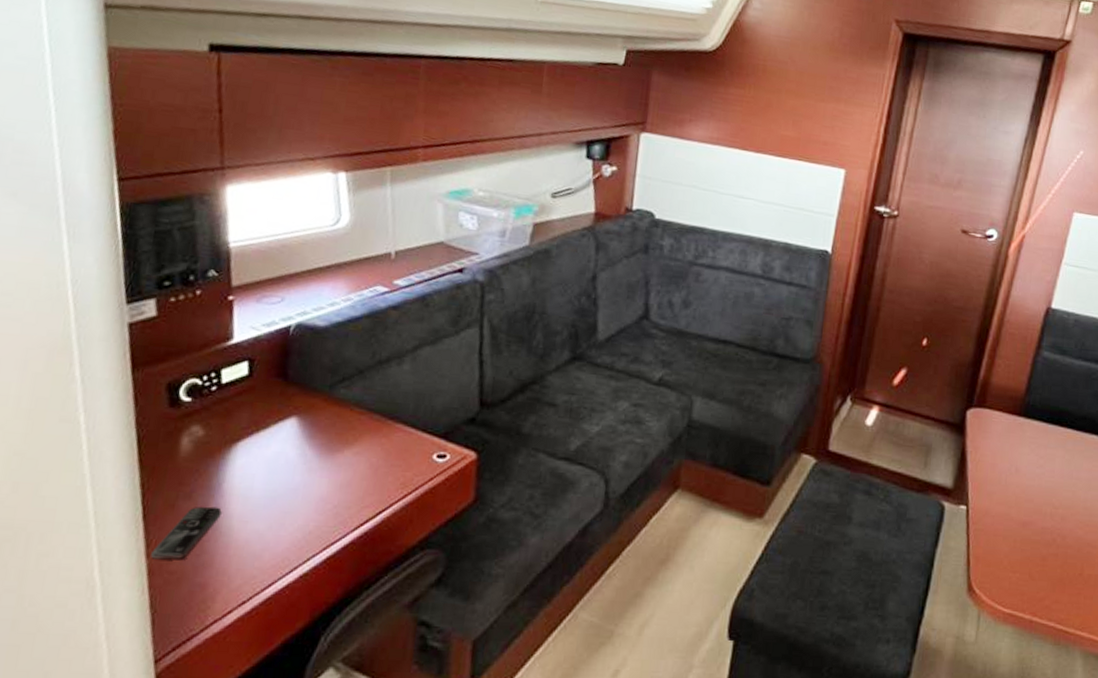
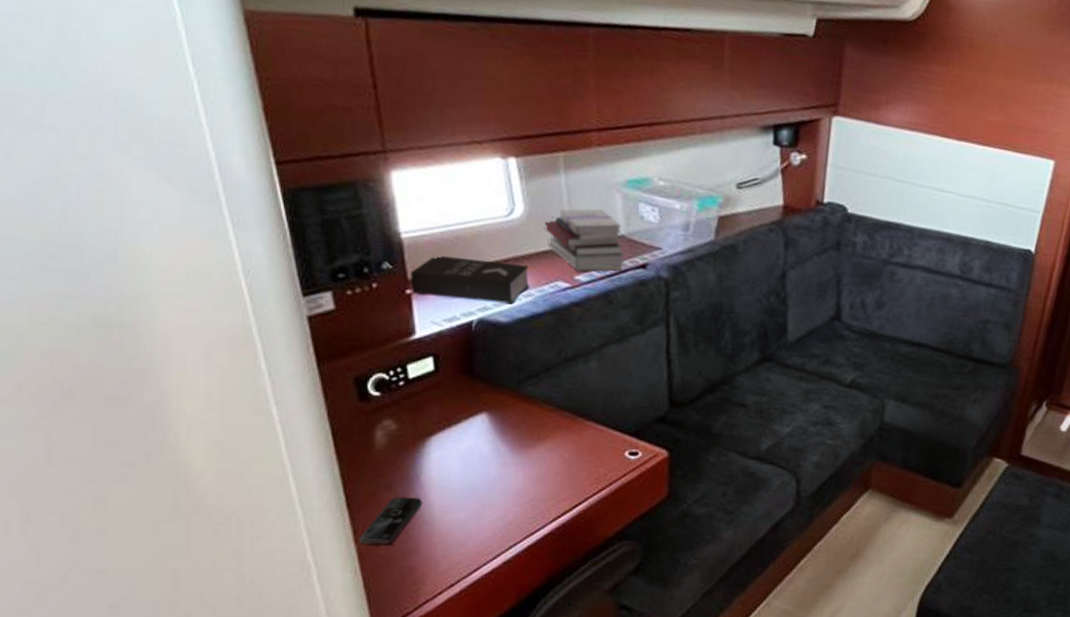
book: none [233,263,350,309] -> present [410,255,529,305]
books: none [367,217,443,276] -> present [543,208,625,272]

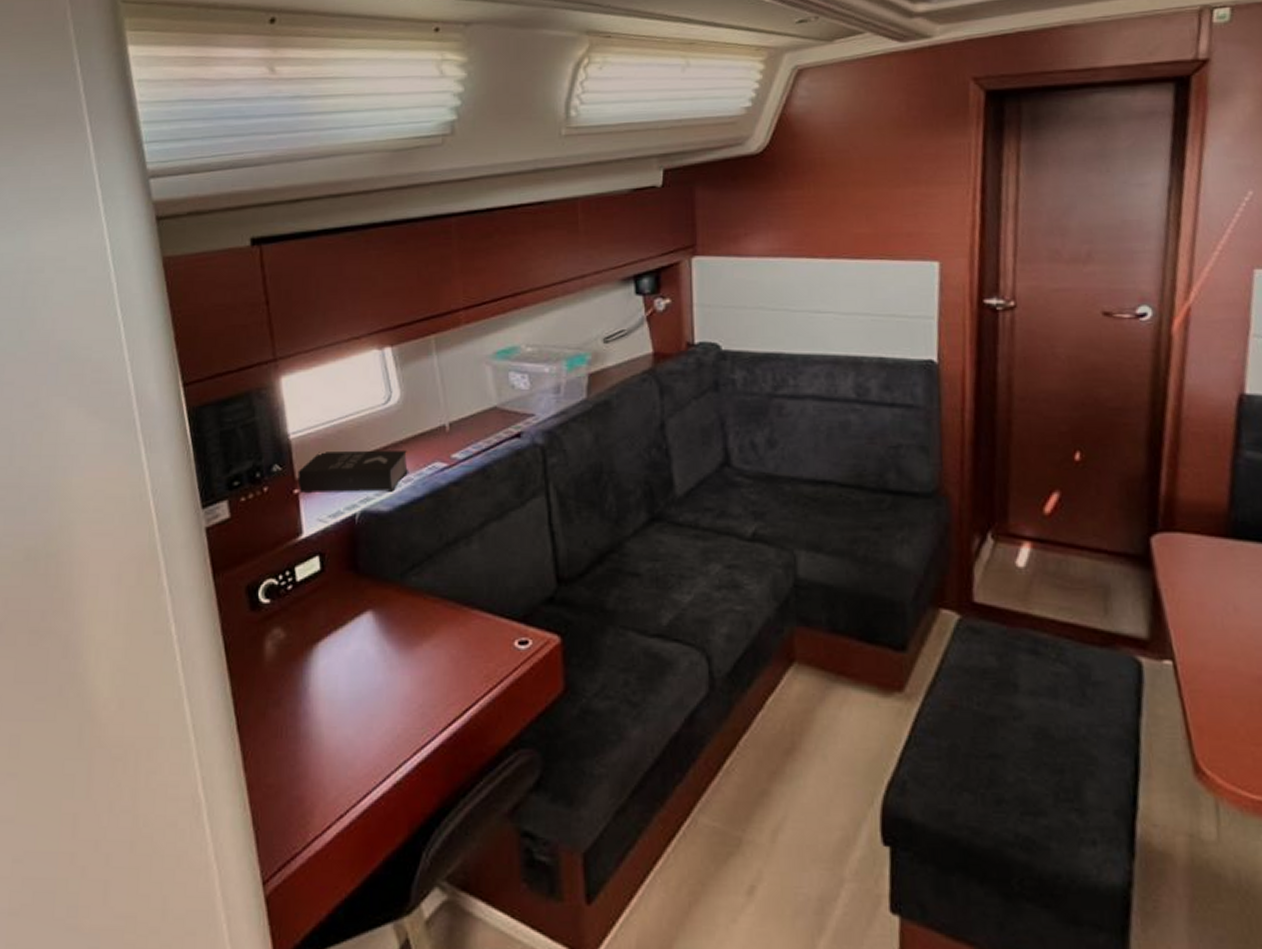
mobile phone: present [359,497,422,546] -> none [249,713,310,774]
books: present [543,208,625,272] -> none [419,384,500,449]

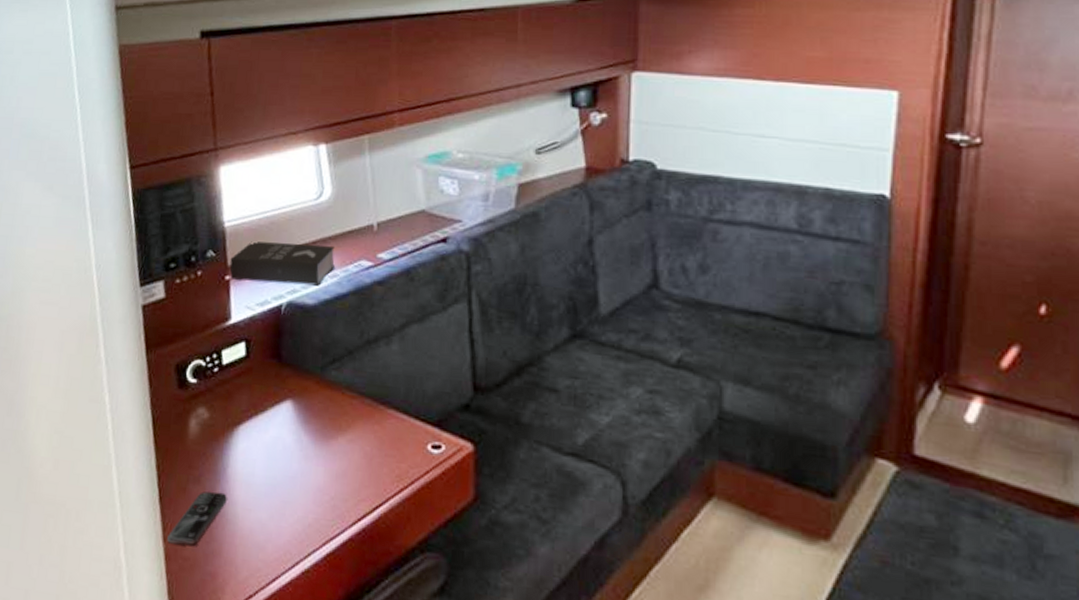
mobile phone: none [249,713,310,774] -> present [167,491,227,547]

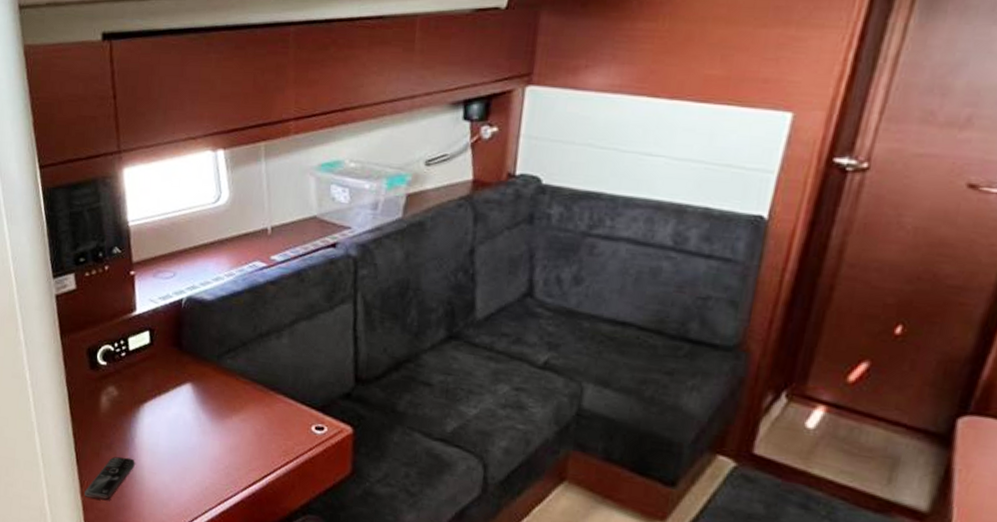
book: present [229,241,335,286] -> none [134,240,231,284]

